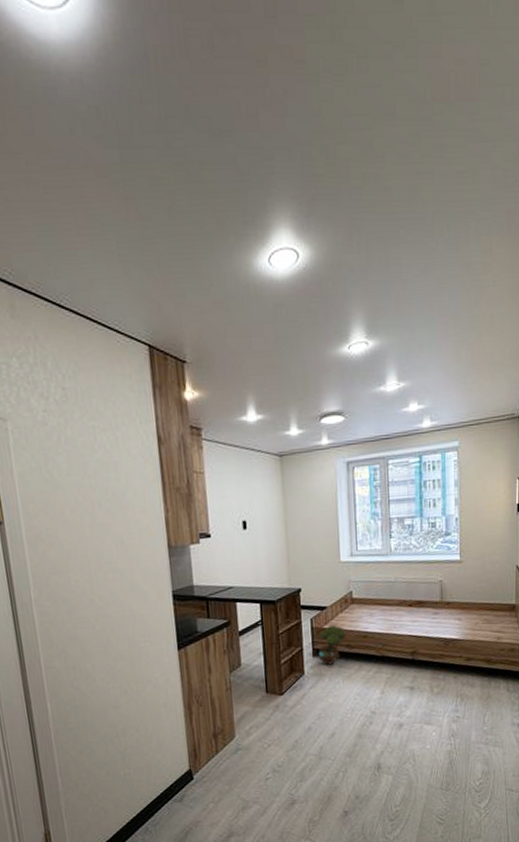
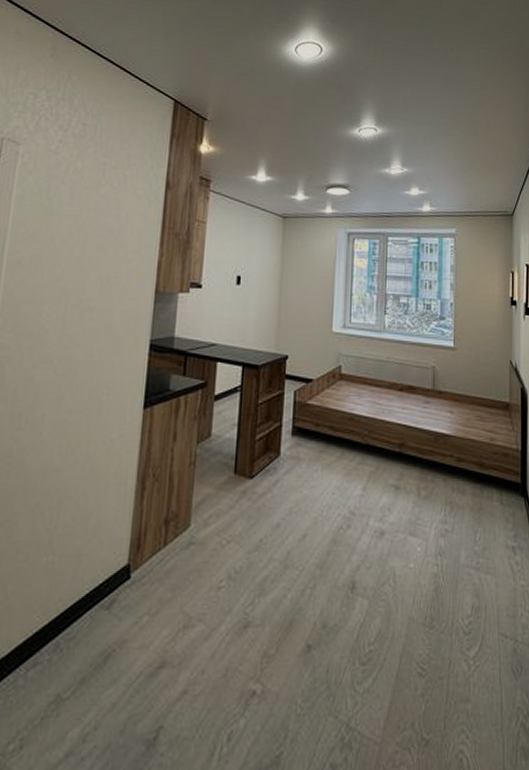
decorative tree: present [318,624,346,665] -> none [297,400,331,448]

